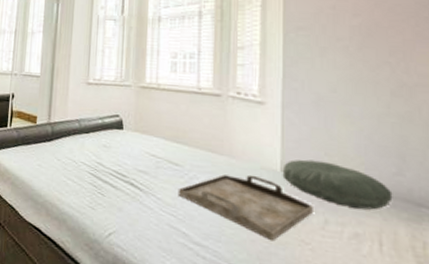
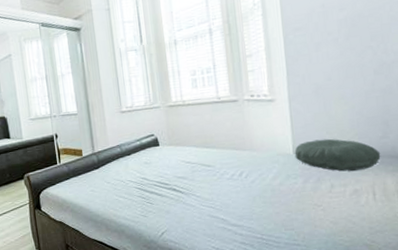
serving tray: present [178,174,313,242] -> none [212,161,322,210]

